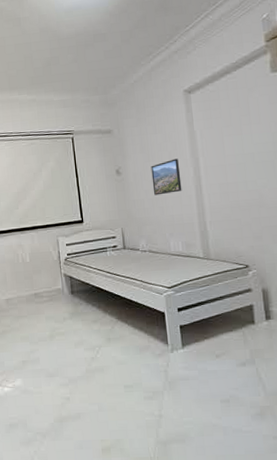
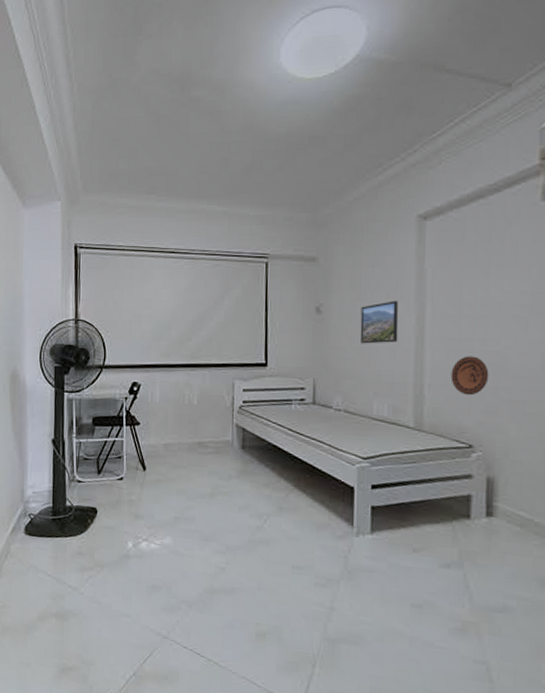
decorative plate: none [224,195,253,227] -> present [451,356,489,396]

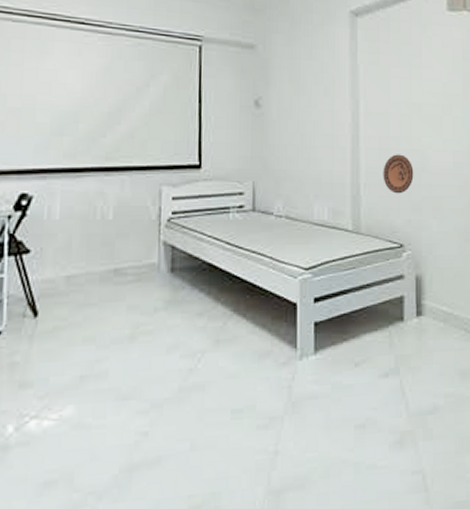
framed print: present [360,301,399,344] -> none [299,96,336,142]

